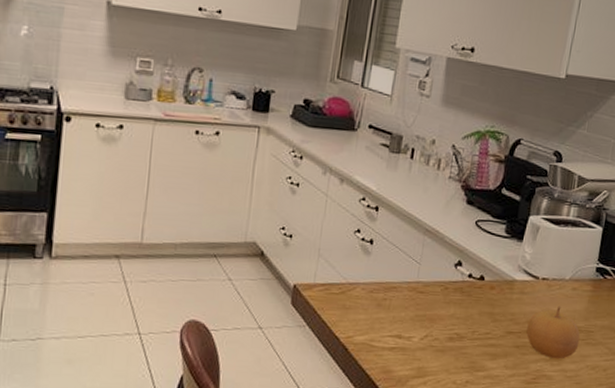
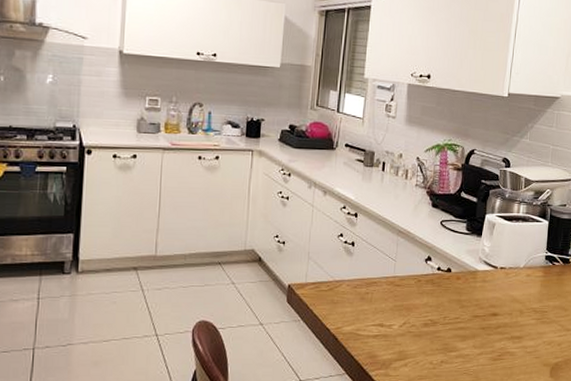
fruit: present [526,305,580,359] -> none [490,290,536,338]

